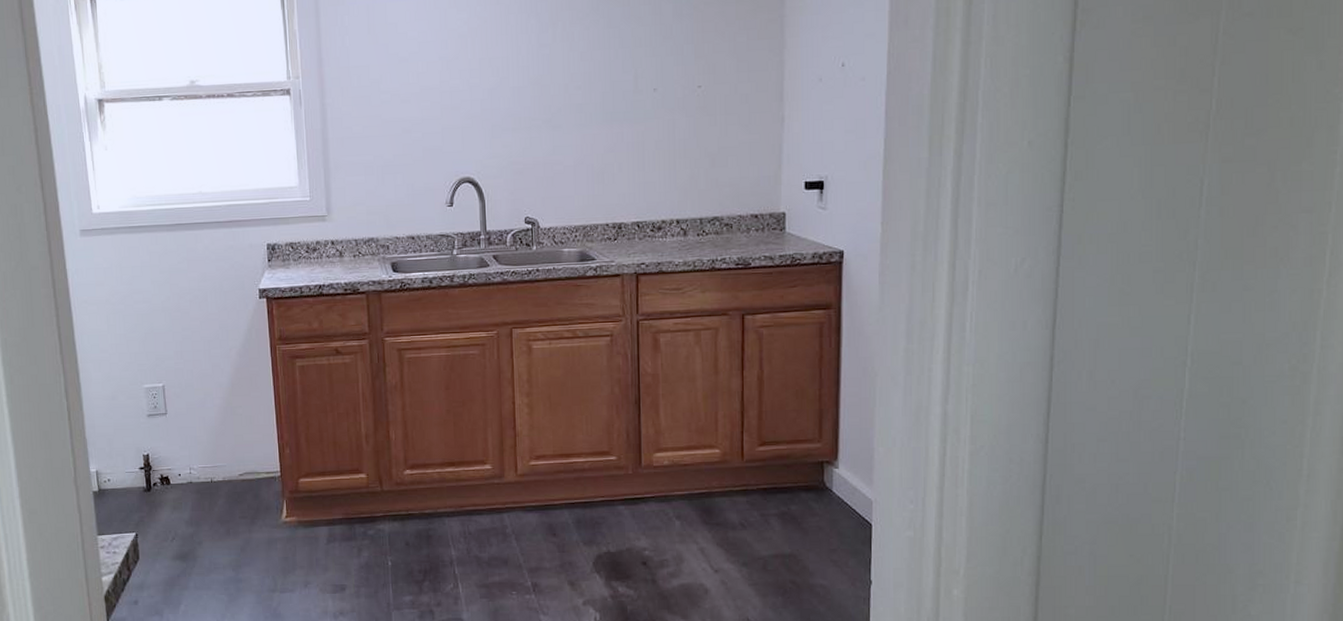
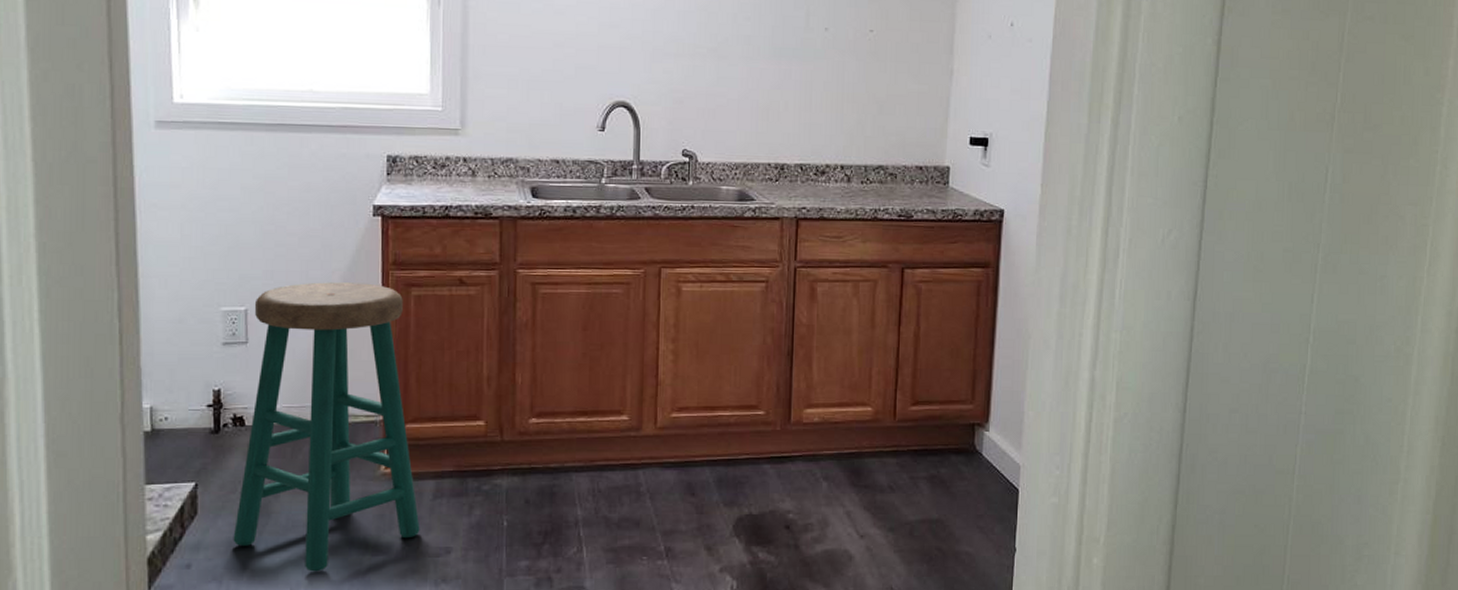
stool: none [168,357,319,607] -> present [233,282,420,572]

